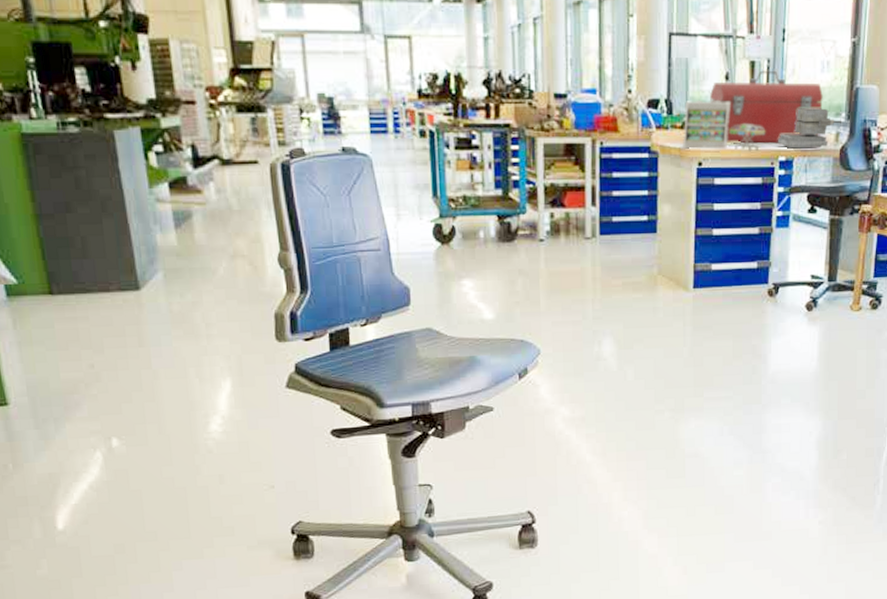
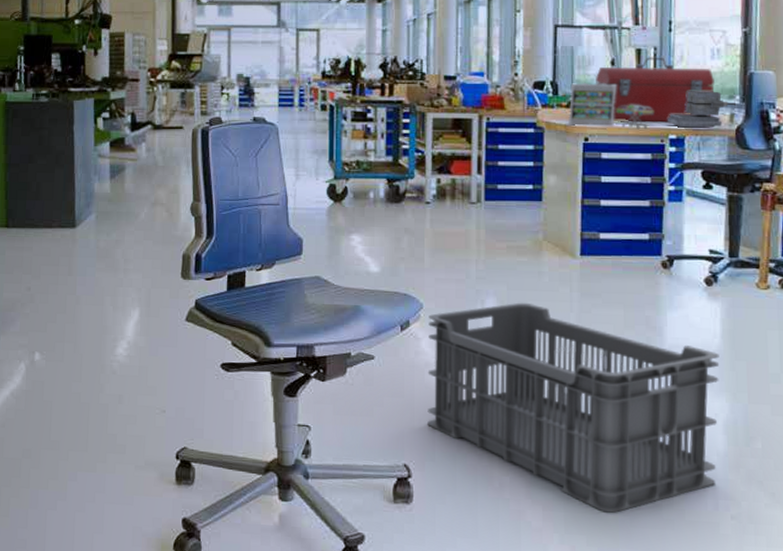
plastic crate: none [546,340,815,533] -> present [427,302,720,514]

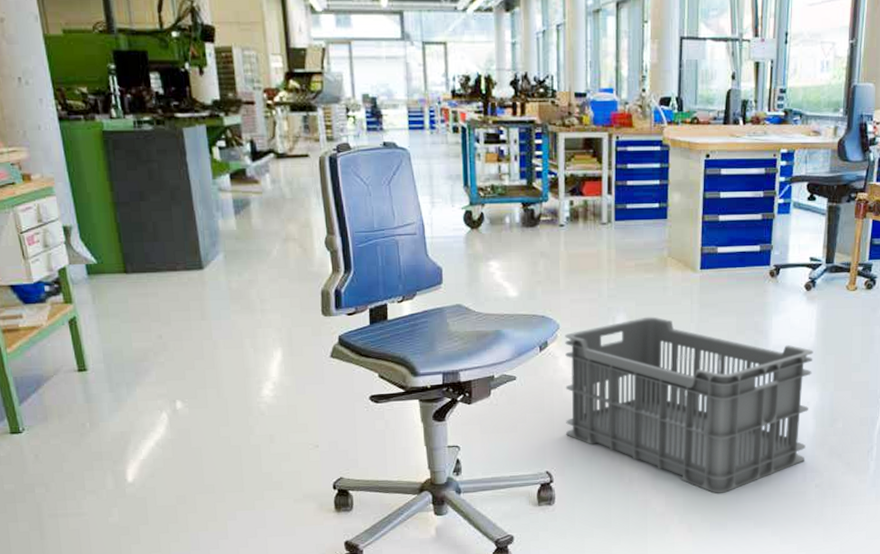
tool organizer: present [568,82,654,130] -> none [692,97,769,145]
toolbox: present [595,57,715,122] -> none [716,70,822,137]
vise: present [667,90,737,128] -> none [779,103,840,142]

